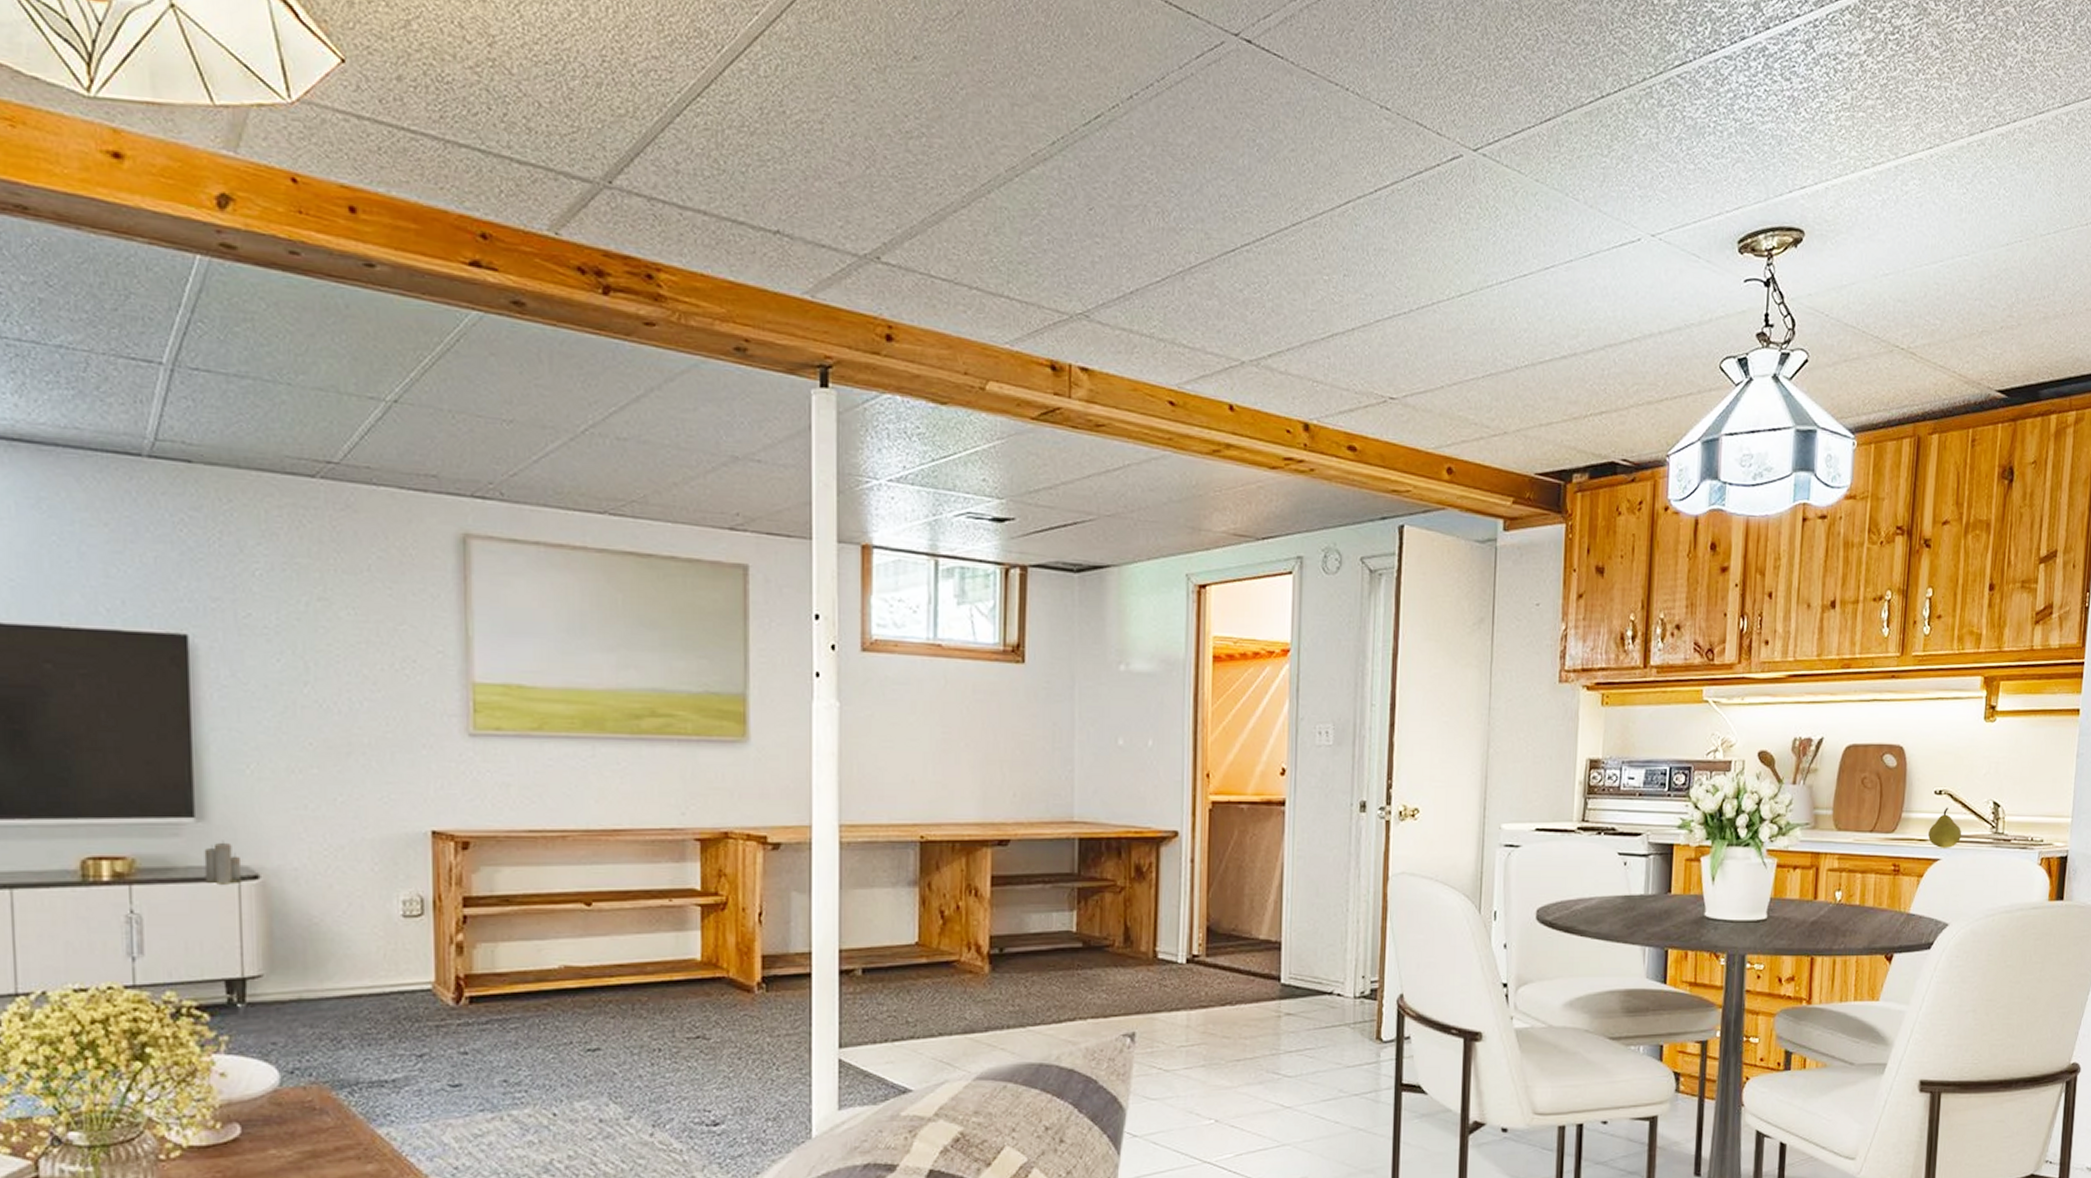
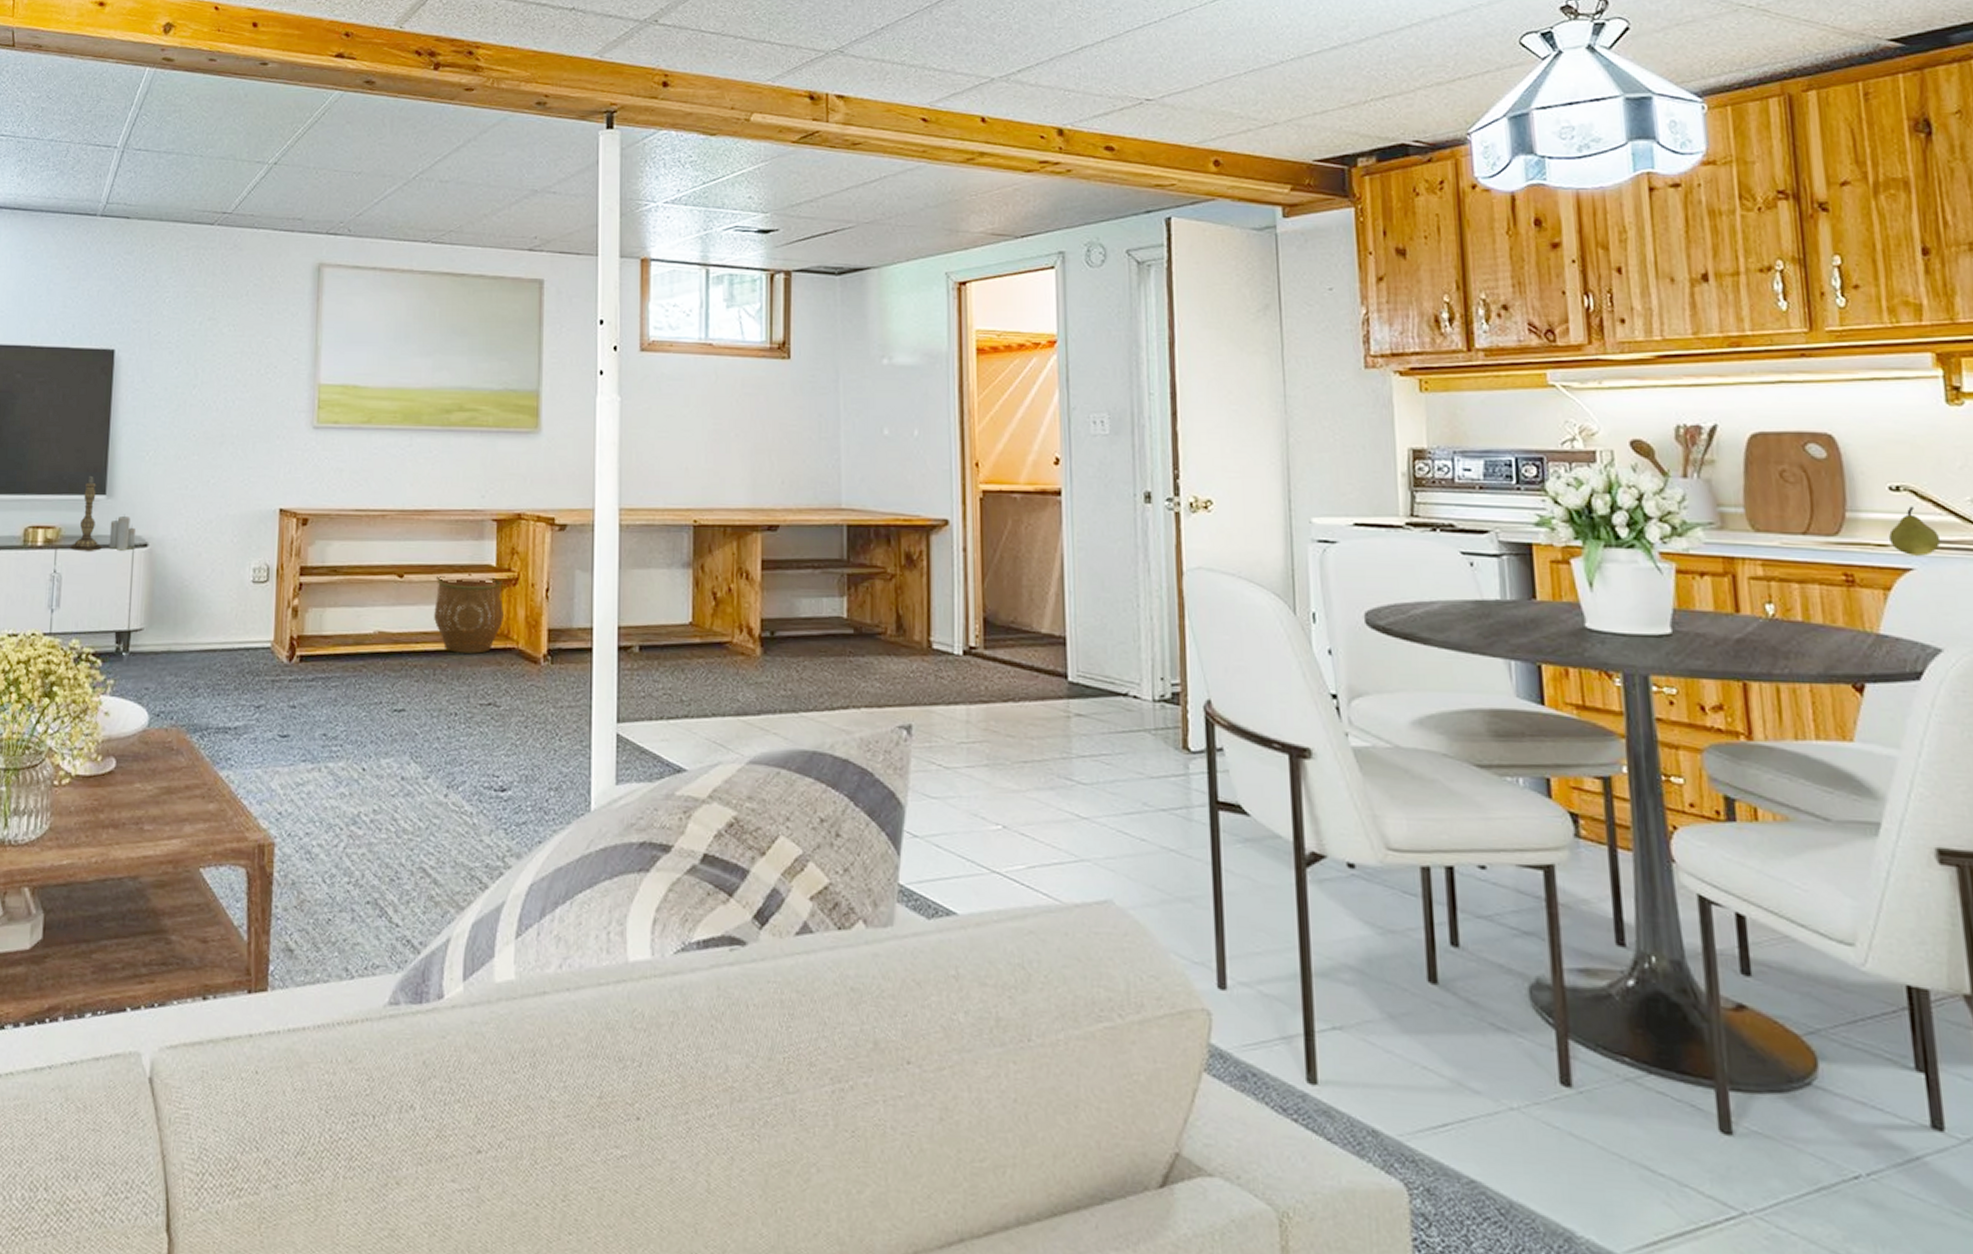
candlestick: none [150,793,195,888] -> present [70,475,102,552]
basket: none [630,903,713,985] -> present [434,576,505,654]

